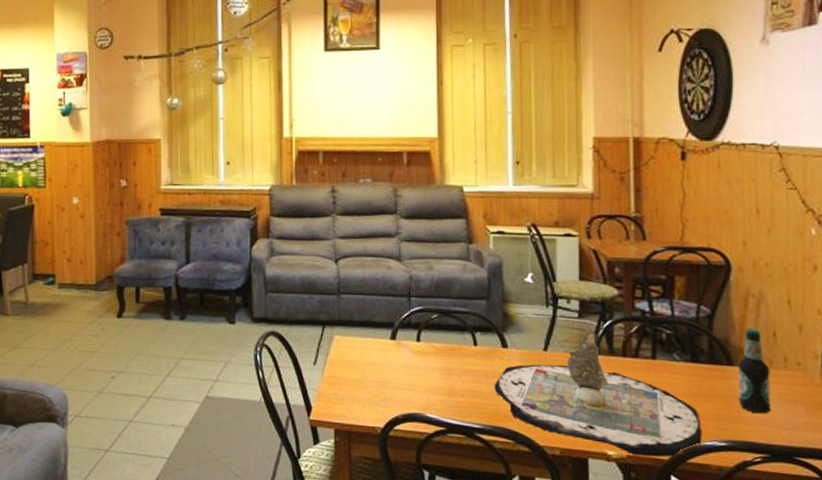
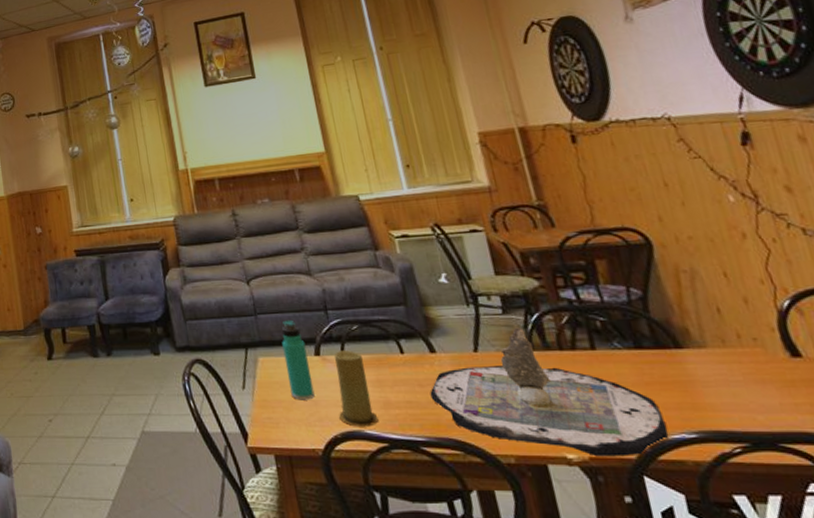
thermos bottle: none [360,302,384,381] -> present [281,319,315,400]
candle: none [404,337,441,411] -> present [335,350,379,427]
bottle: present [738,329,771,414] -> none [686,307,738,399]

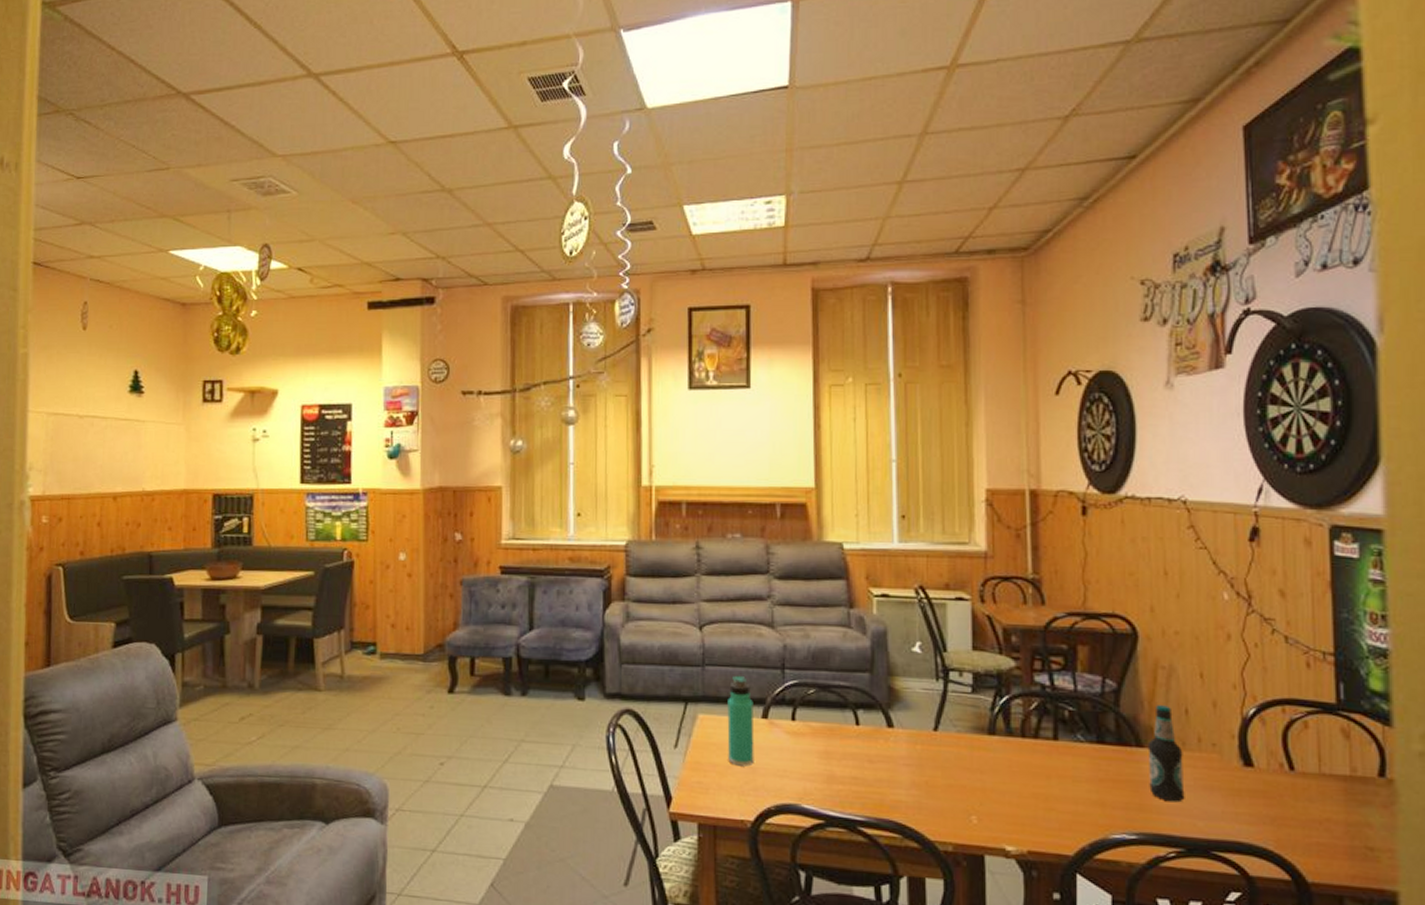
candle: present [335,350,379,427] -> none [777,715,819,801]
board game: present [430,327,669,457] -> none [879,709,1110,853]
bottle: none [686,307,738,399] -> present [1147,705,1185,803]

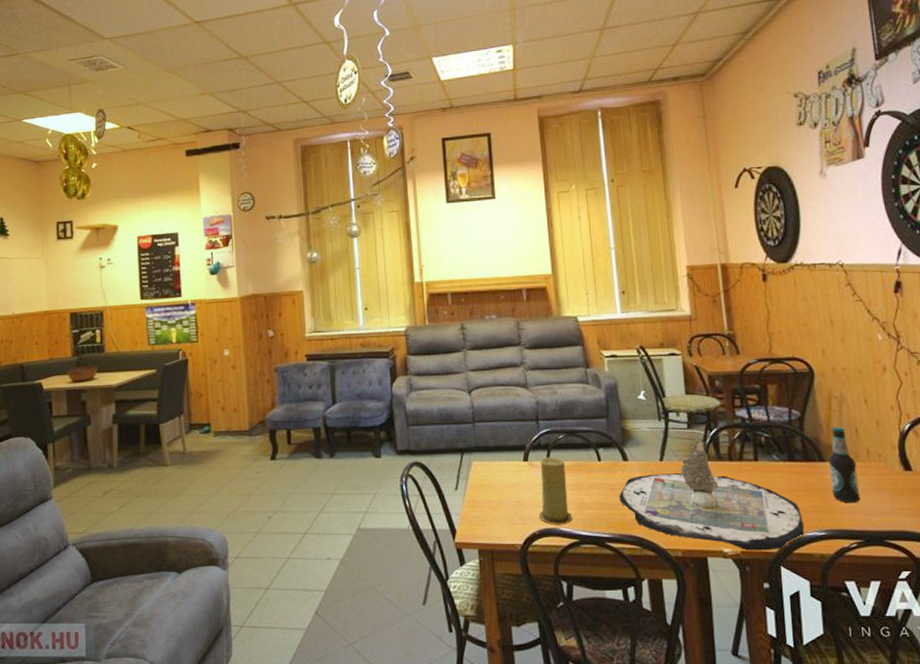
thermos bottle: present [727,675,754,767] -> none [495,428,520,501]
candle: none [777,715,819,801] -> present [539,457,573,525]
board game: none [879,709,1110,853] -> present [619,440,805,551]

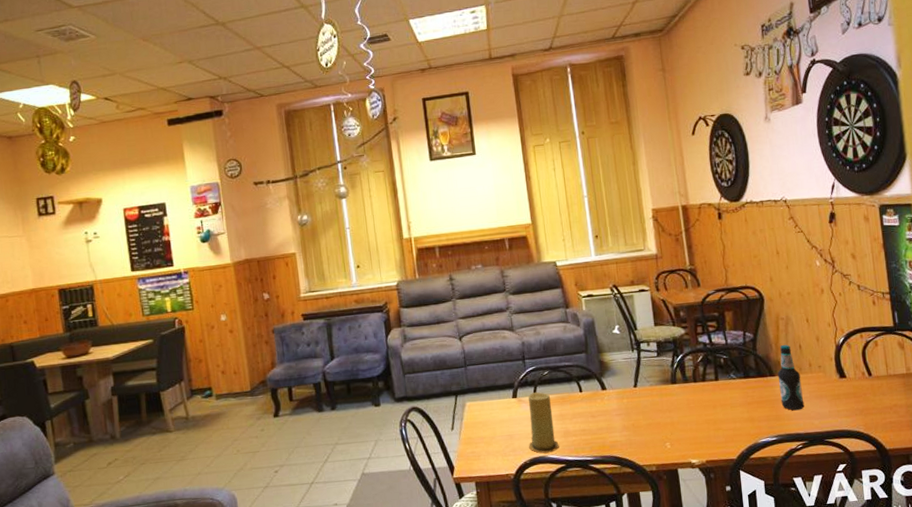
board game: present [619,440,805,551] -> none [599,366,759,460]

